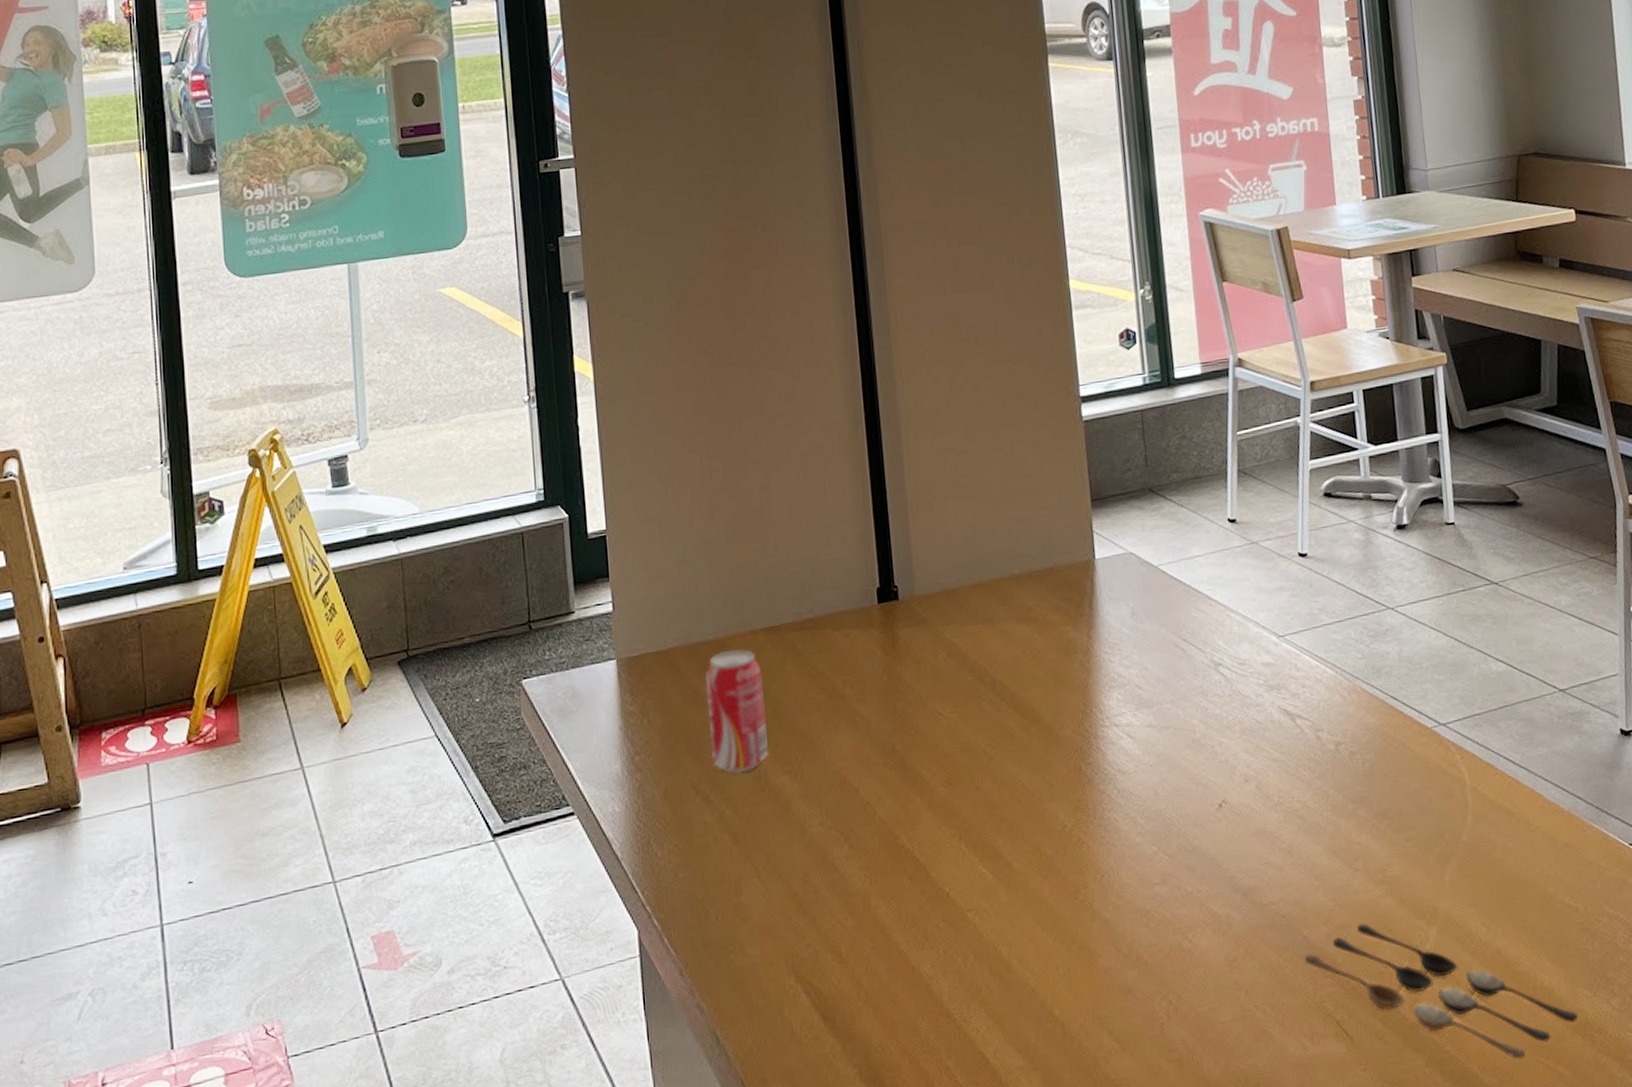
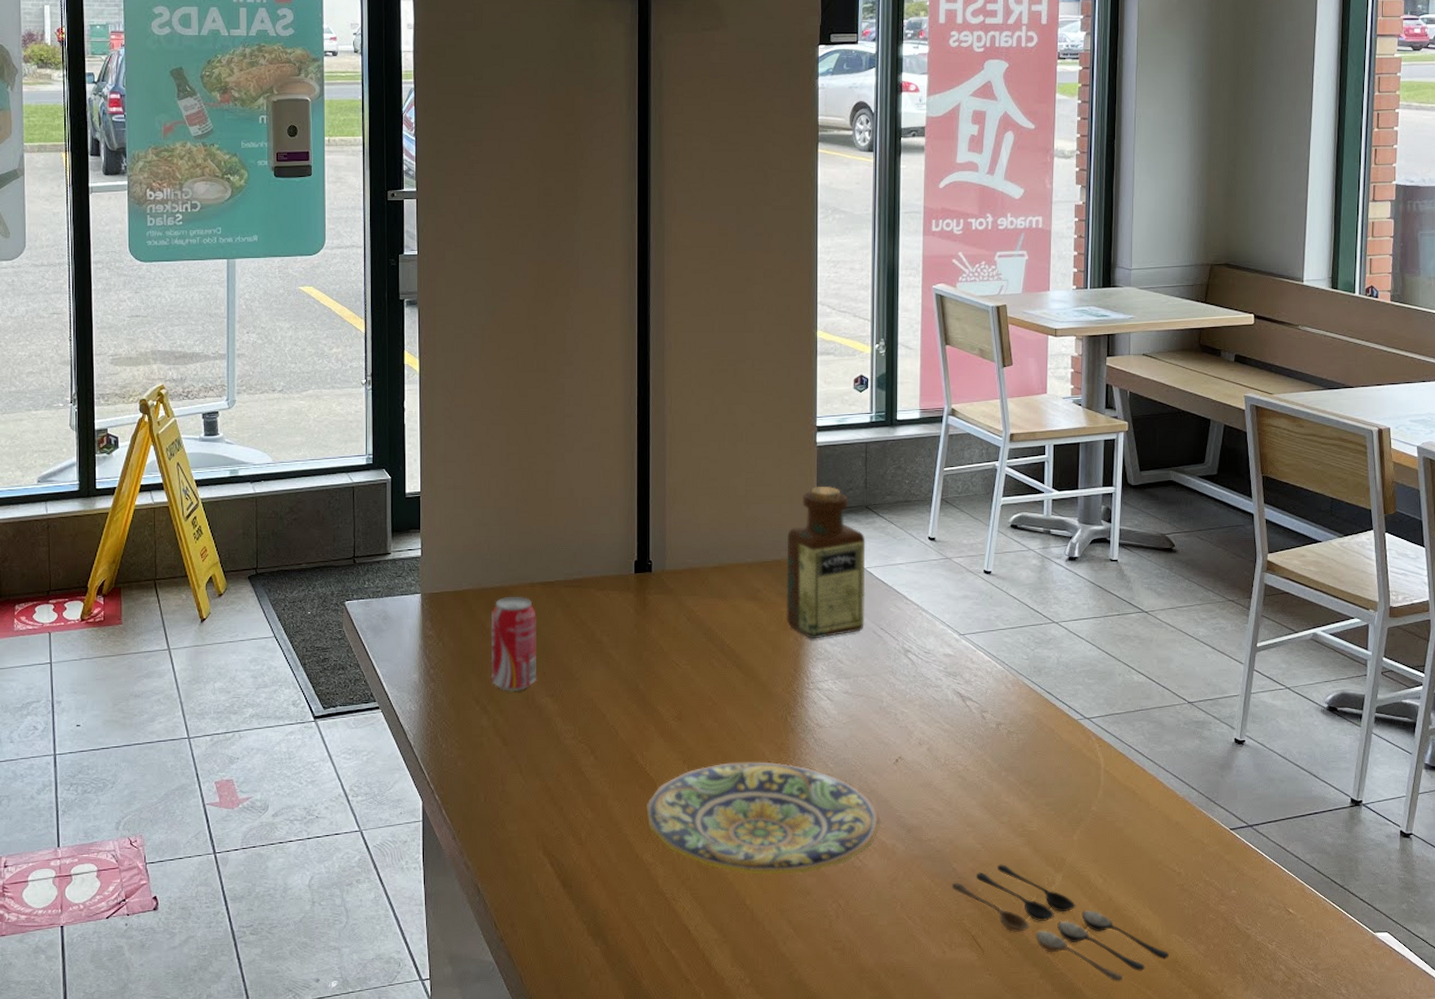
plate: none [919,825,1211,975] -> present [646,761,882,874]
bottle: none [1059,469,1163,663] -> present [785,486,866,639]

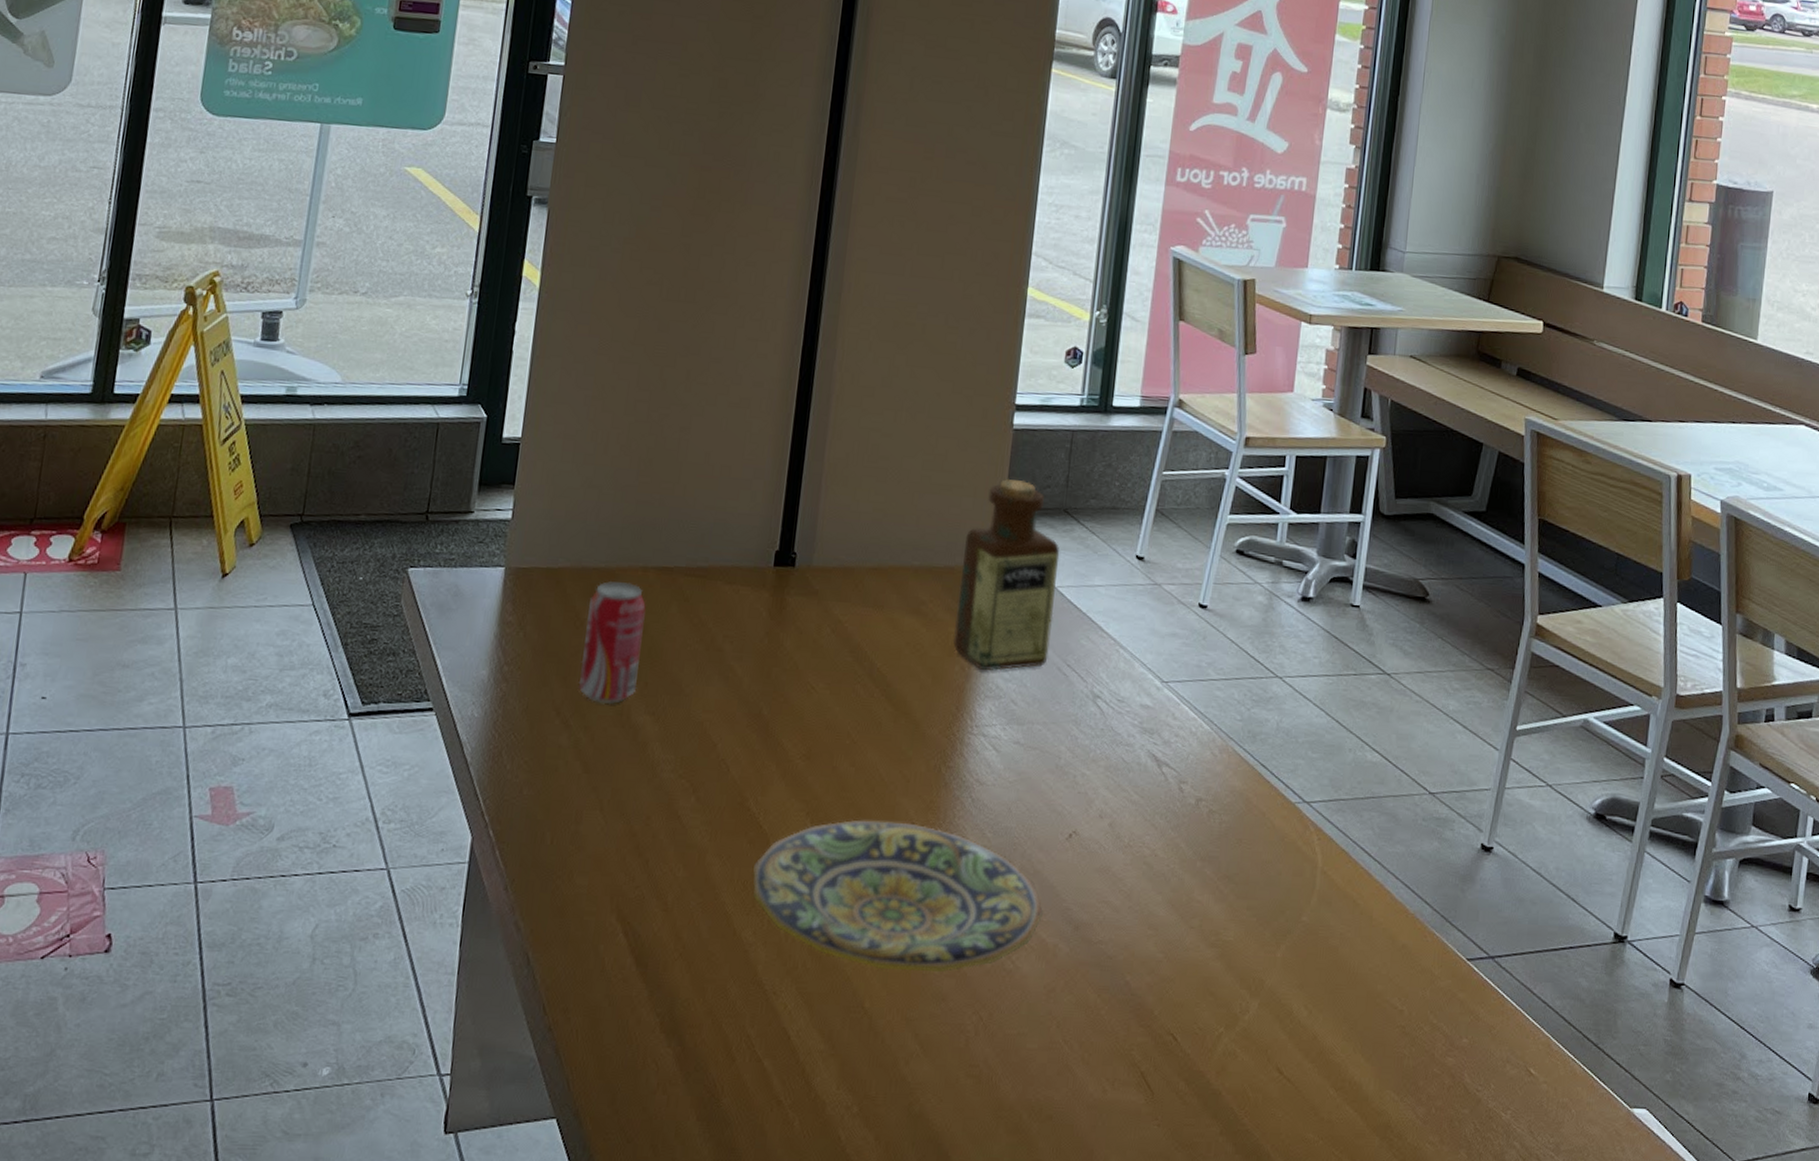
spoon: present [951,864,1169,982] -> none [1121,981,1380,1148]

